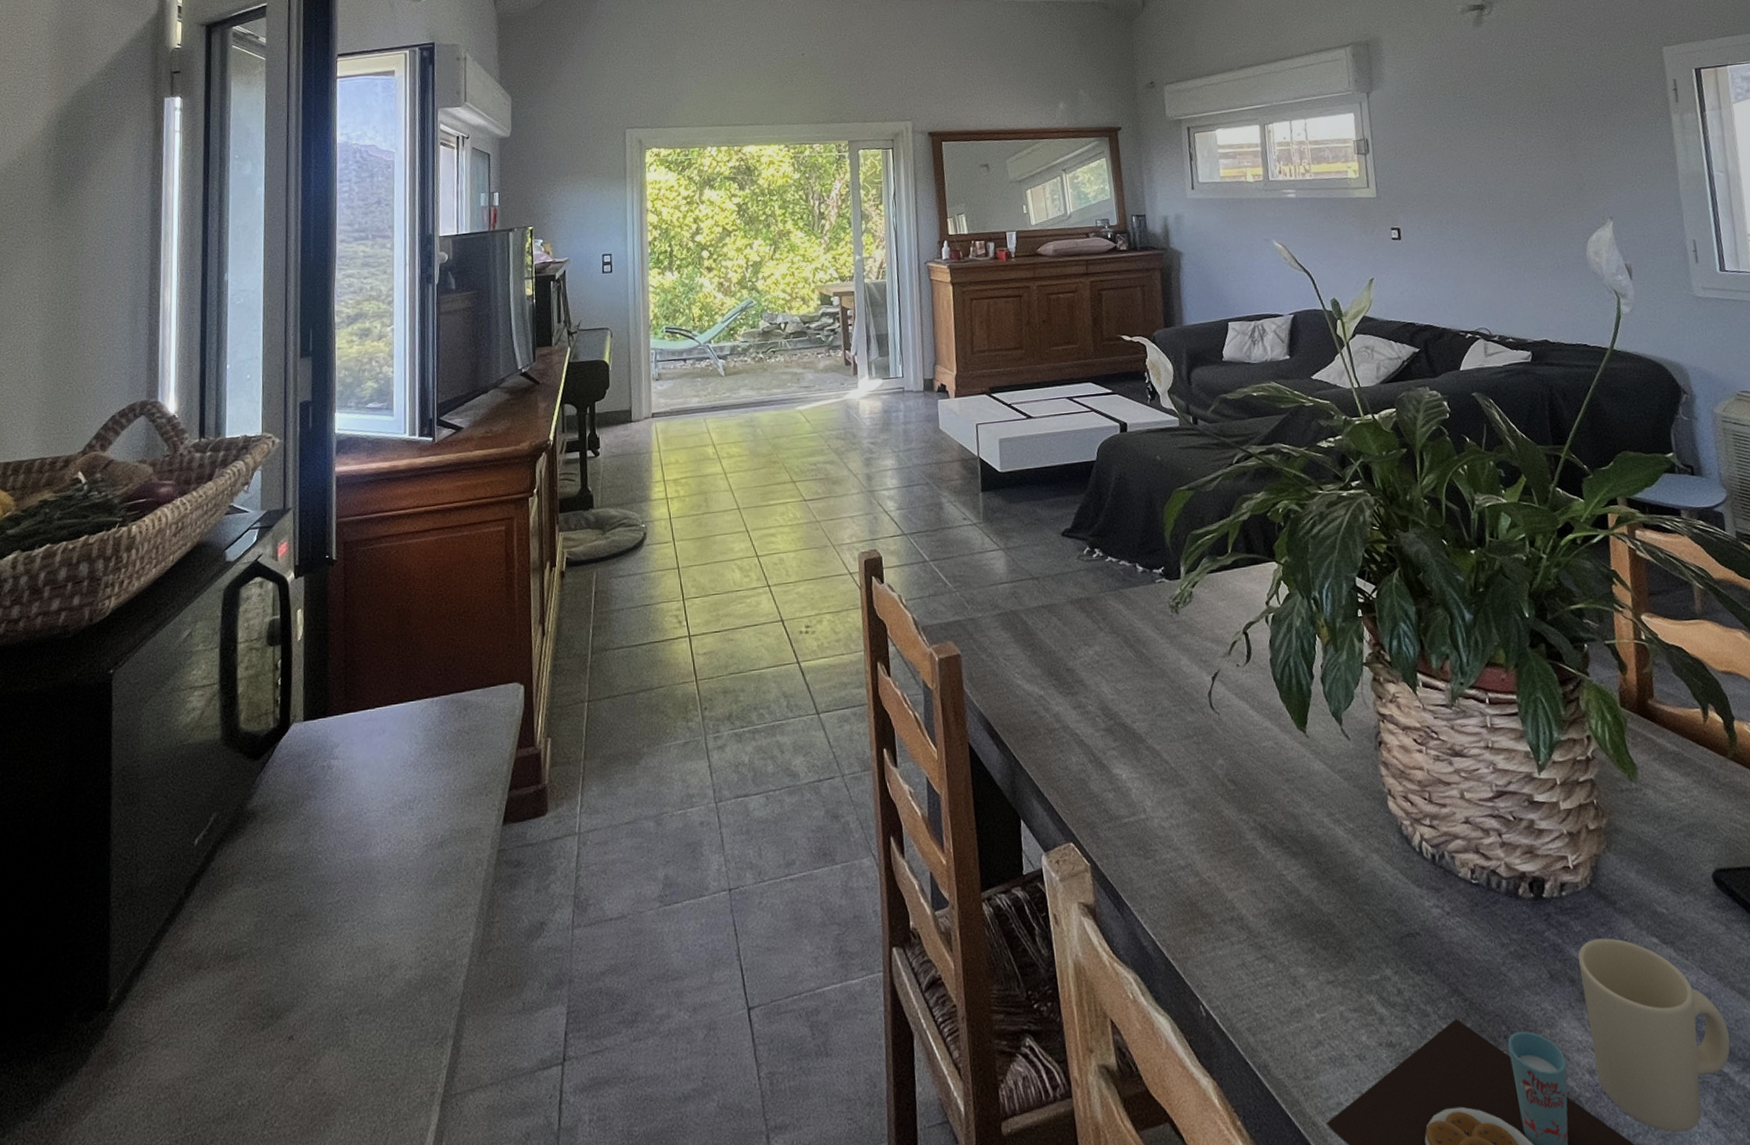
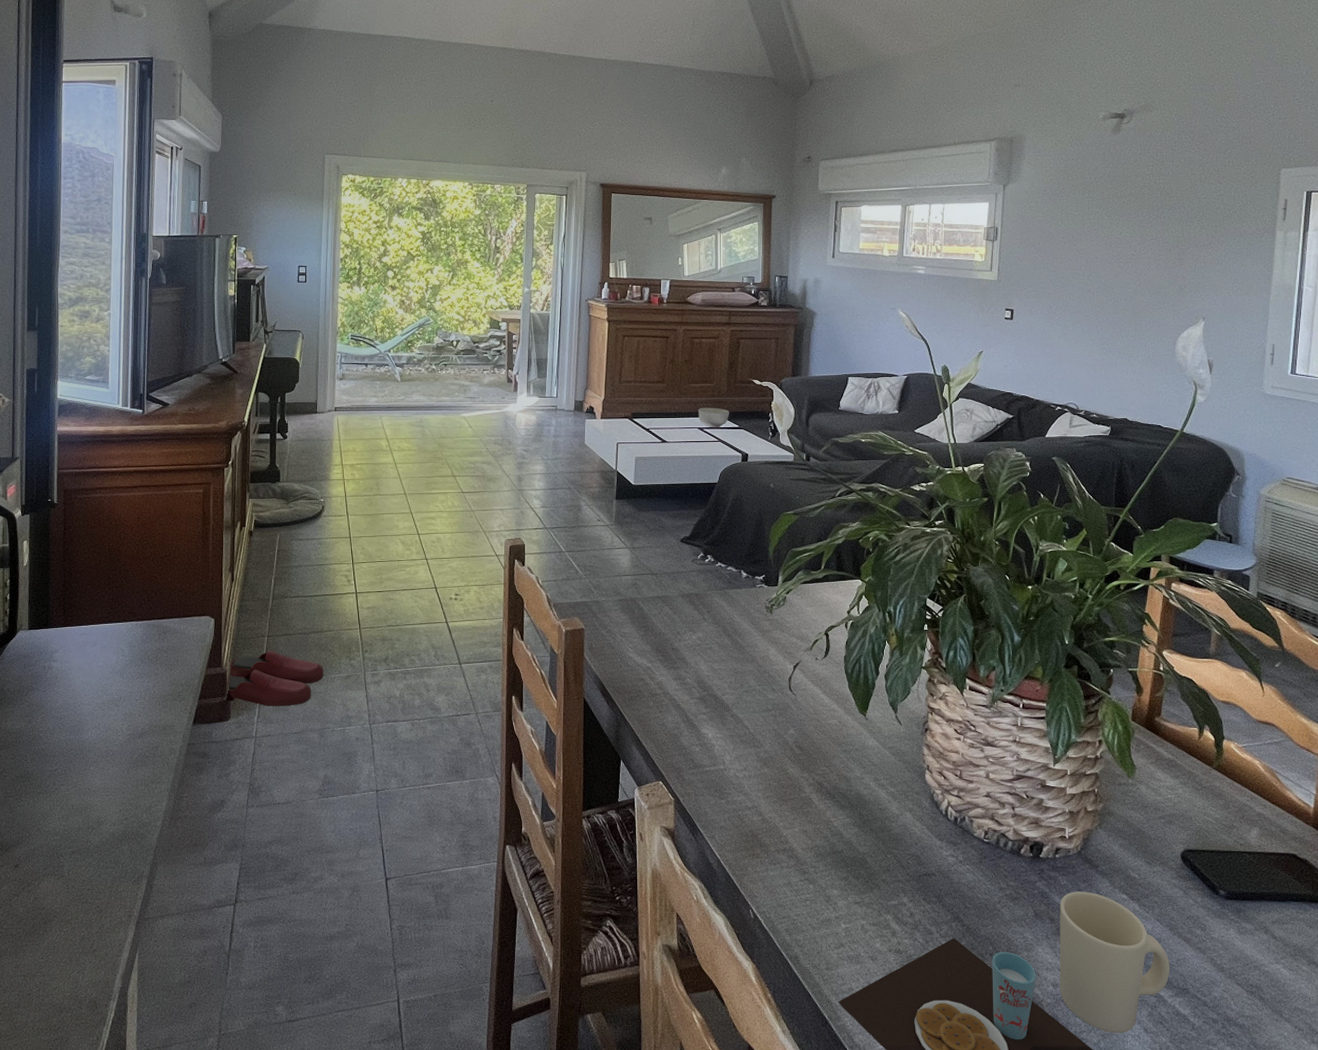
slippers: none [539,718,657,792] -> present [224,649,324,706]
bowl: none [1063,371,1100,397] -> present [697,407,729,428]

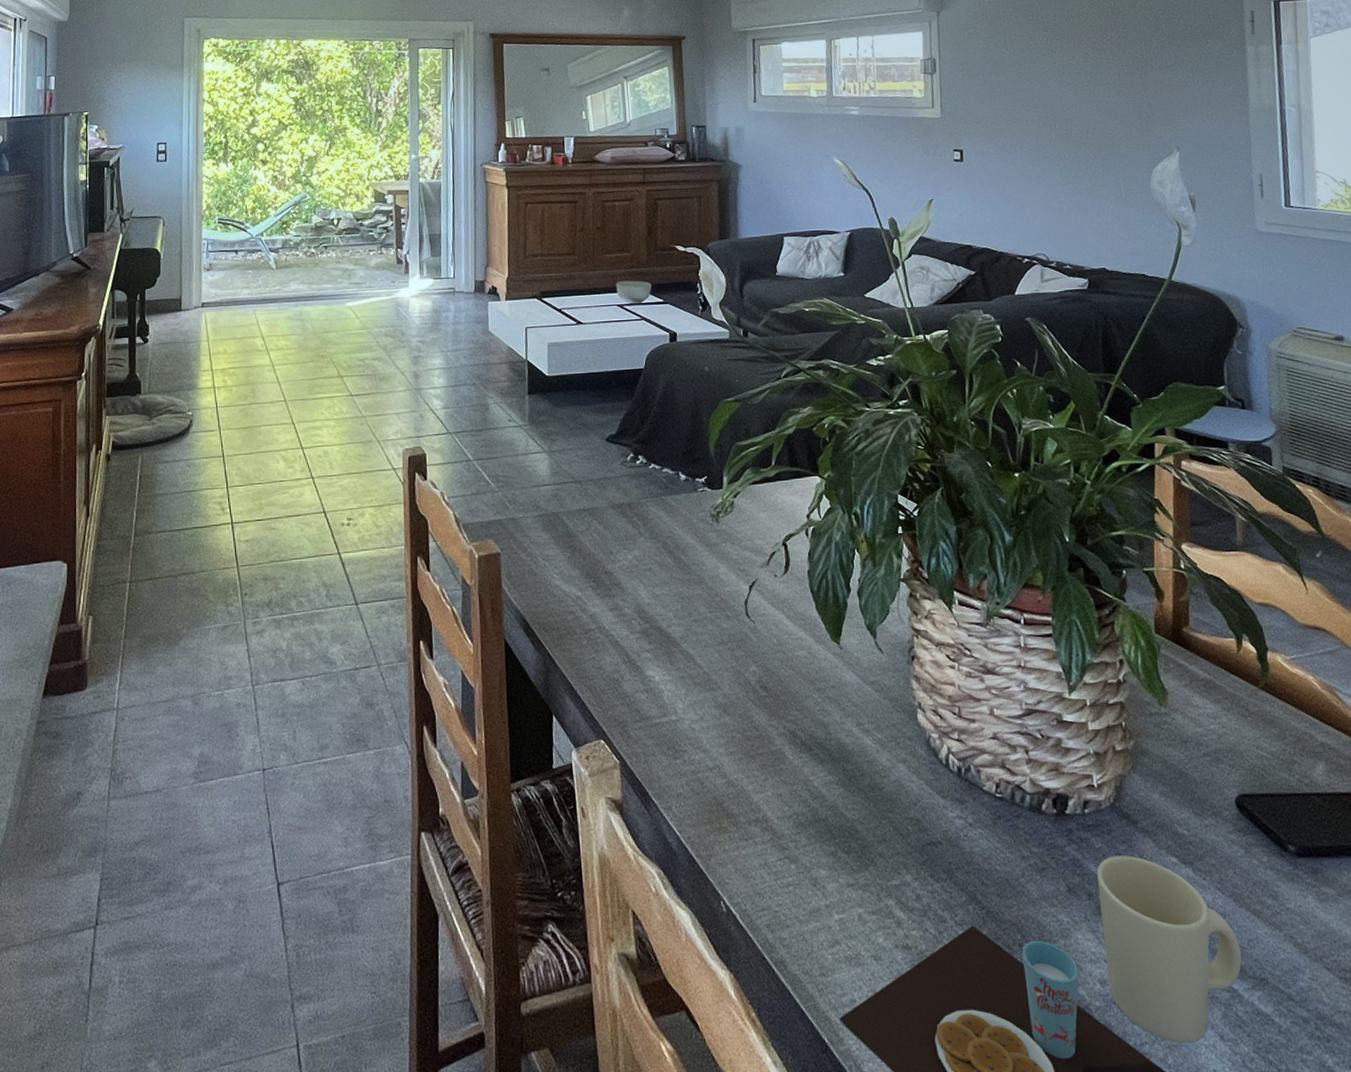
slippers: present [224,649,324,706] -> none [80,598,197,669]

